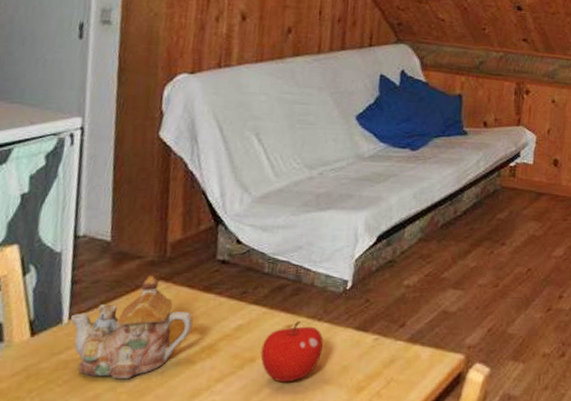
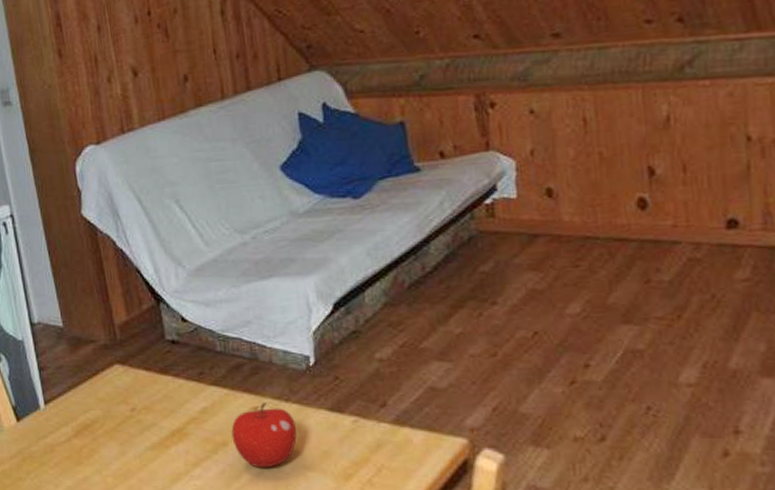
teapot: present [70,275,193,380] -> none [46,359,158,463]

